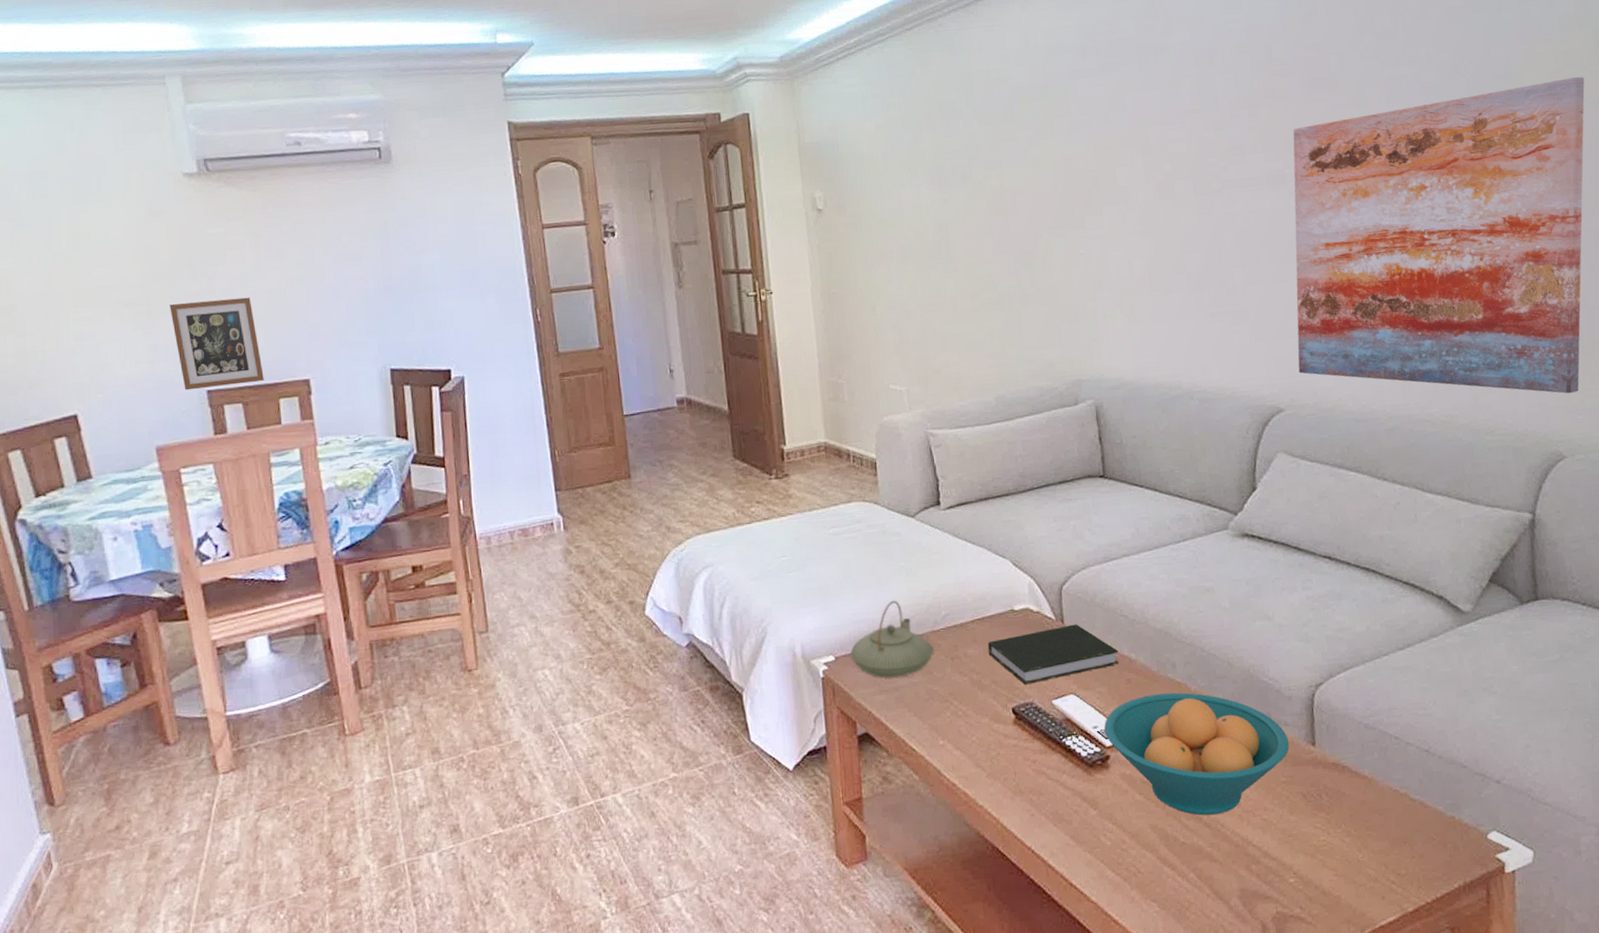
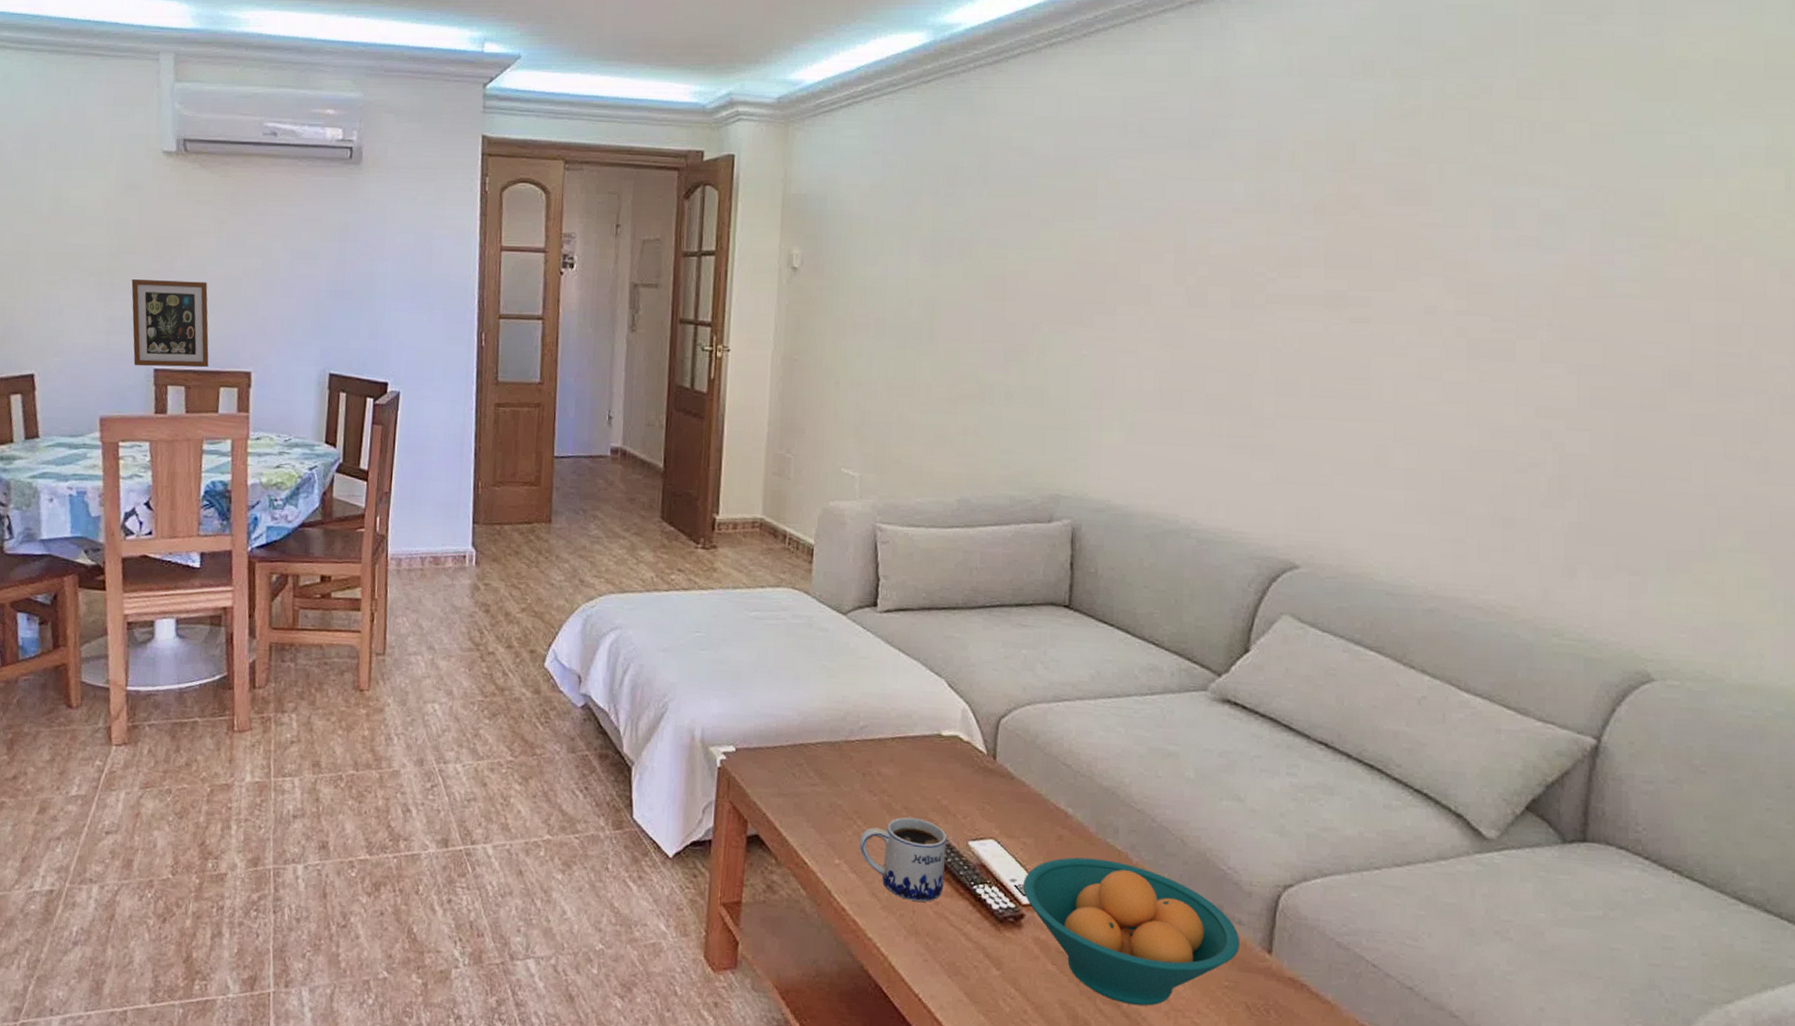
teapot: present [850,600,934,678] -> none [753,699,845,783]
mug: none [958,688,1038,764] -> present [859,817,947,902]
book: present [987,624,1119,685] -> none [905,762,1053,819]
wall art: present [1293,77,1585,394] -> none [1325,225,1763,606]

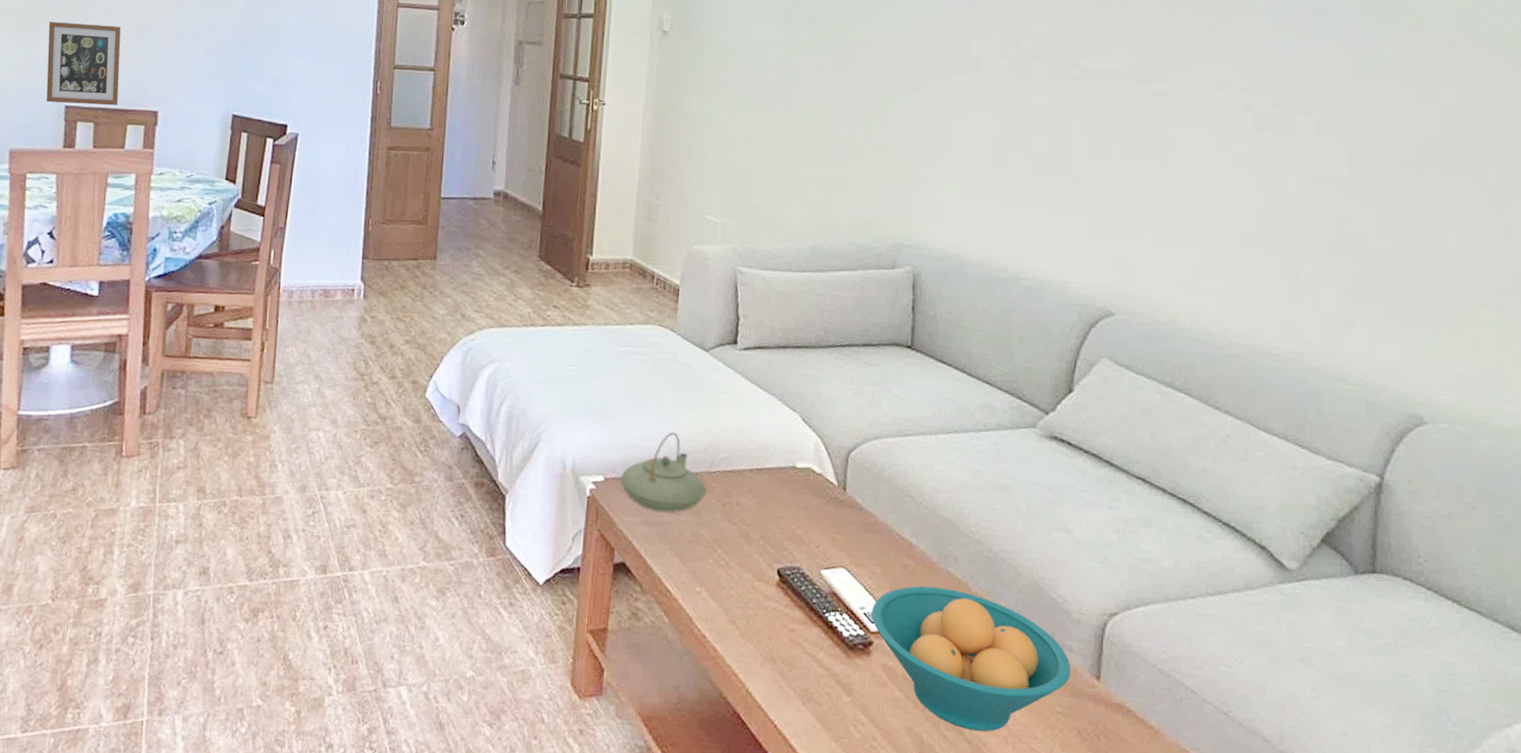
teapot: none [753,699,845,783] -> present [620,431,706,512]
mug: present [859,817,947,902] -> none [719,545,801,629]

